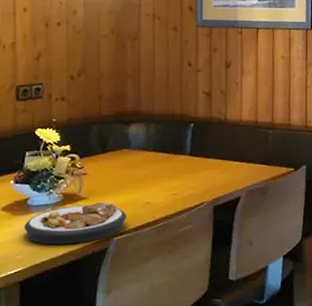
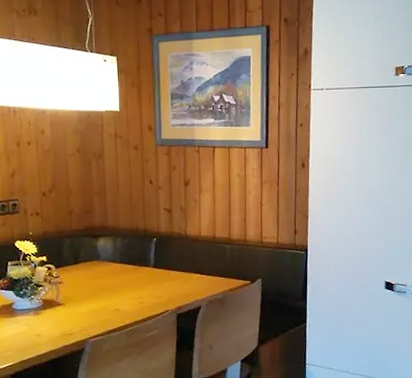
plate: present [24,202,128,245] -> none [11,308,100,345]

